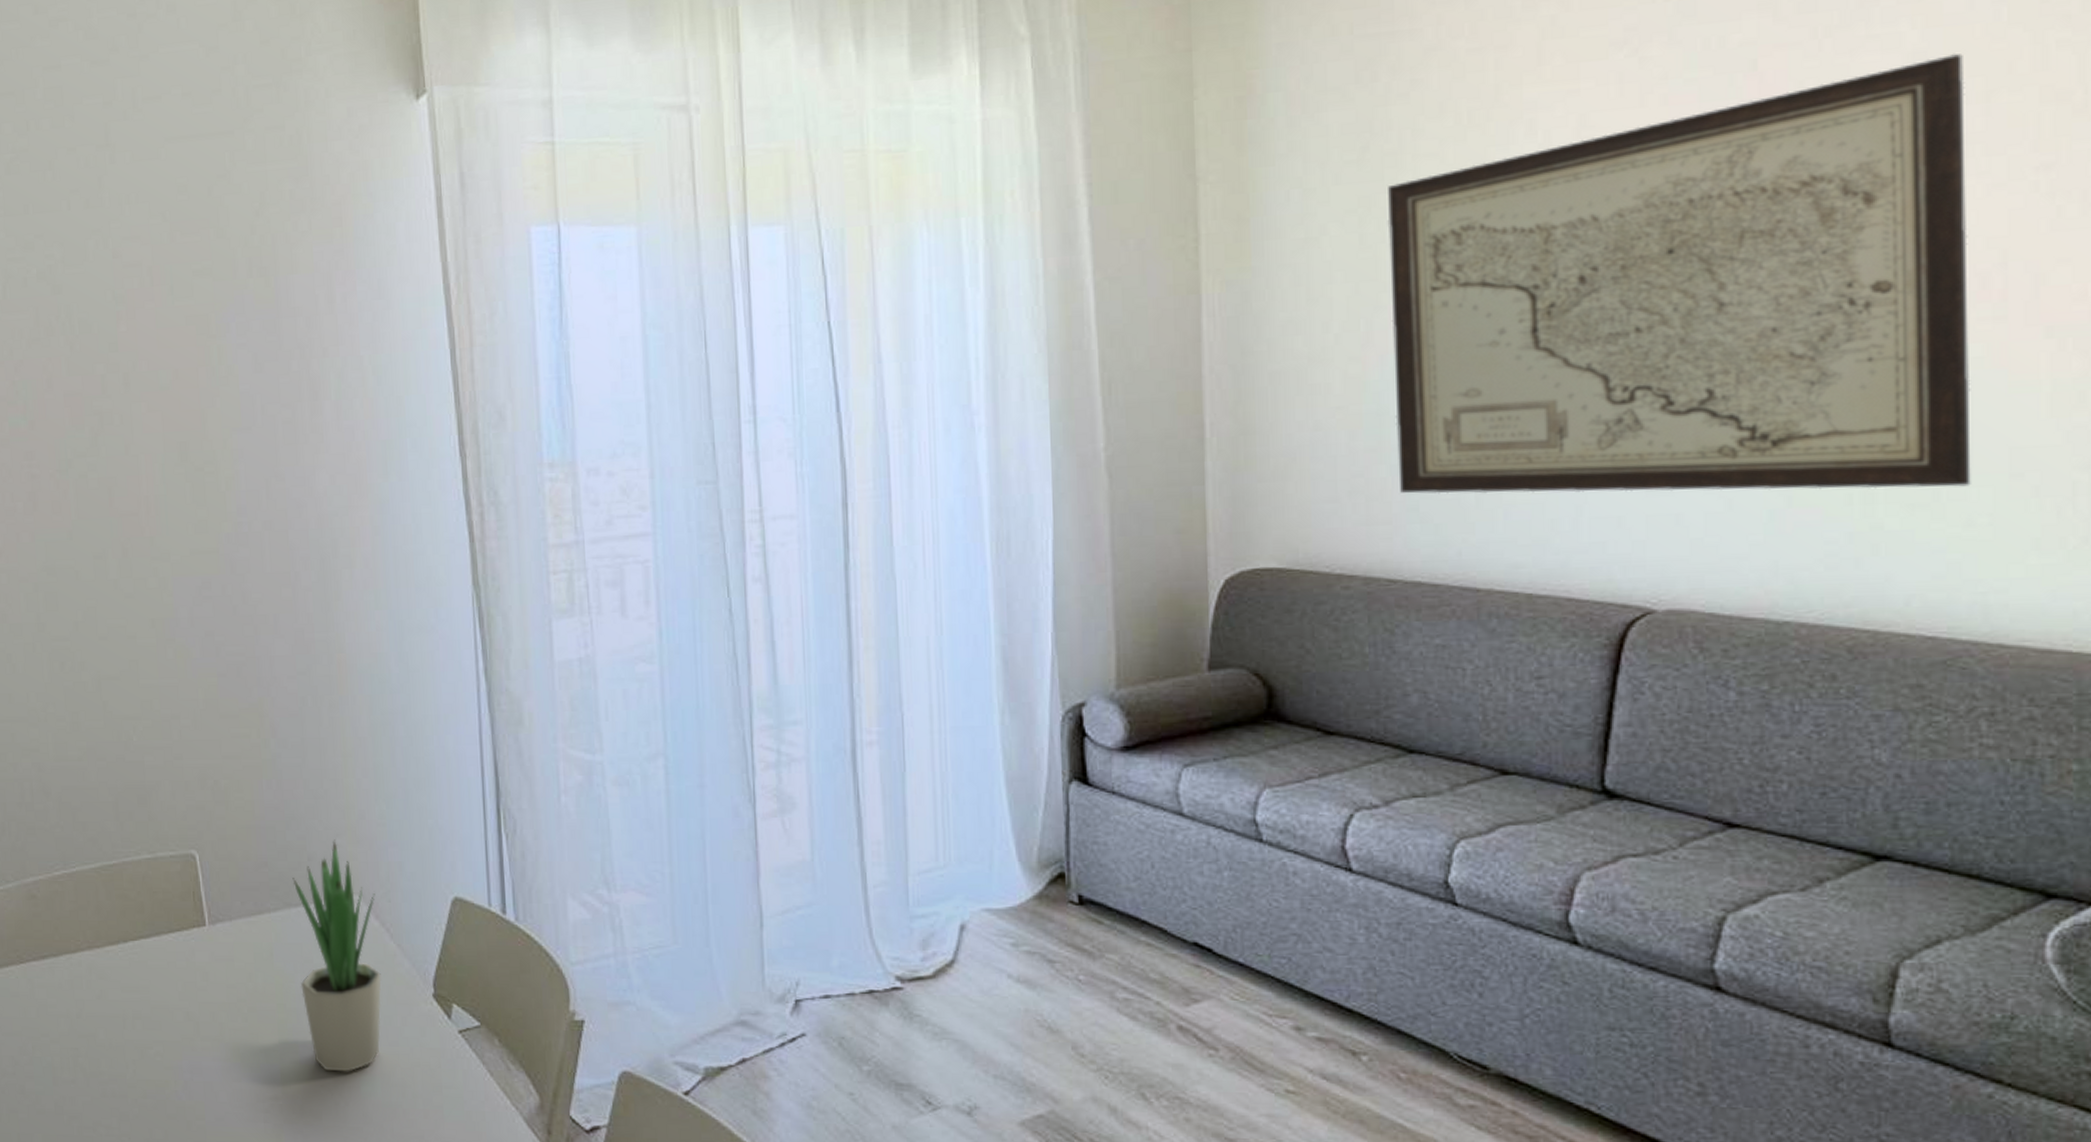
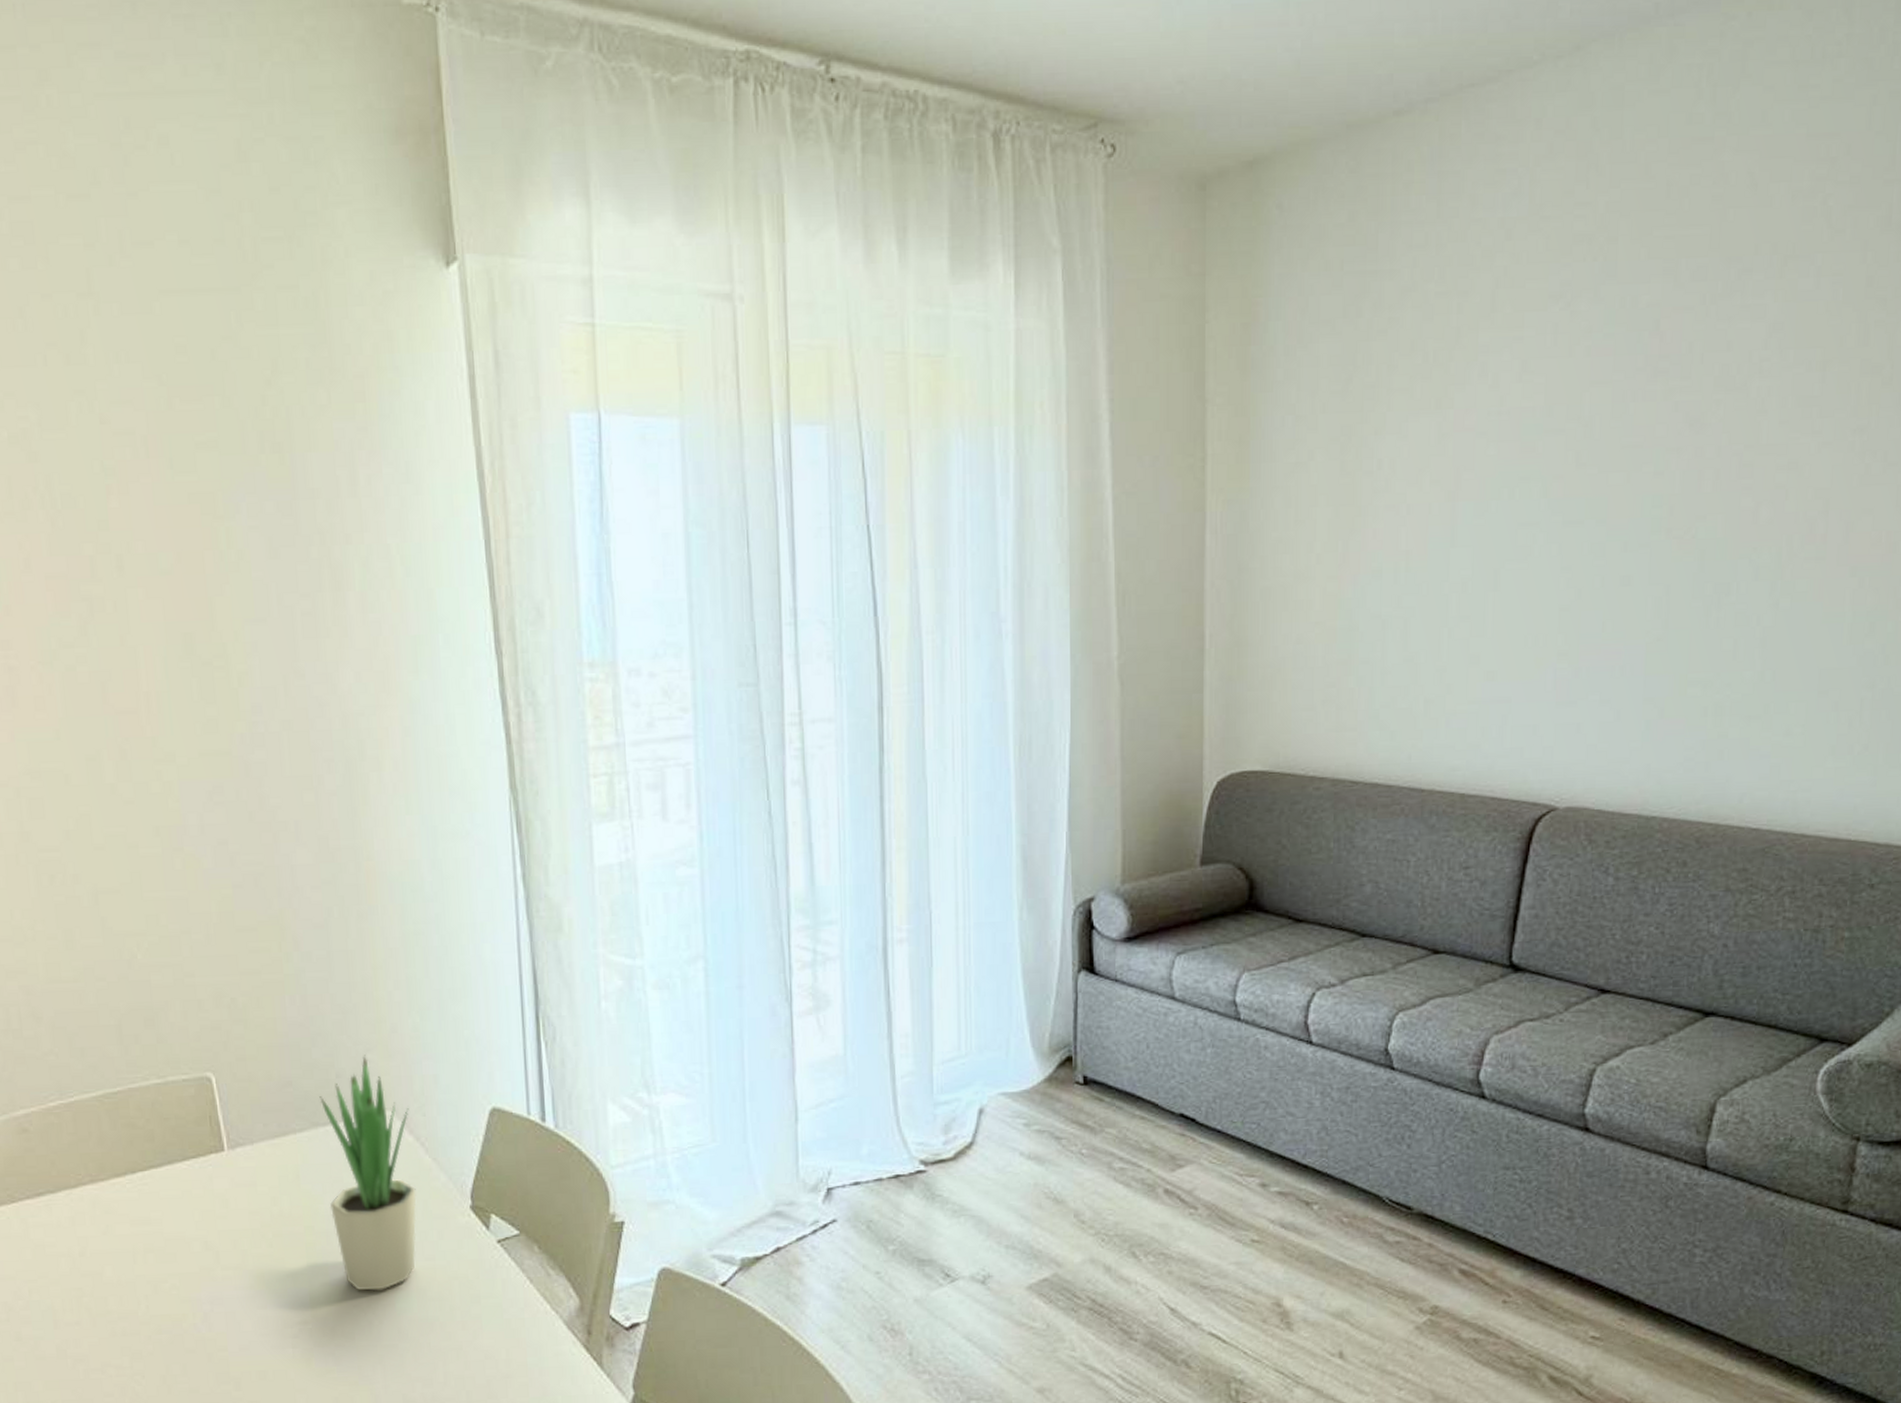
wall art: present [1387,53,1971,494] -> none [1363,325,1809,704]

